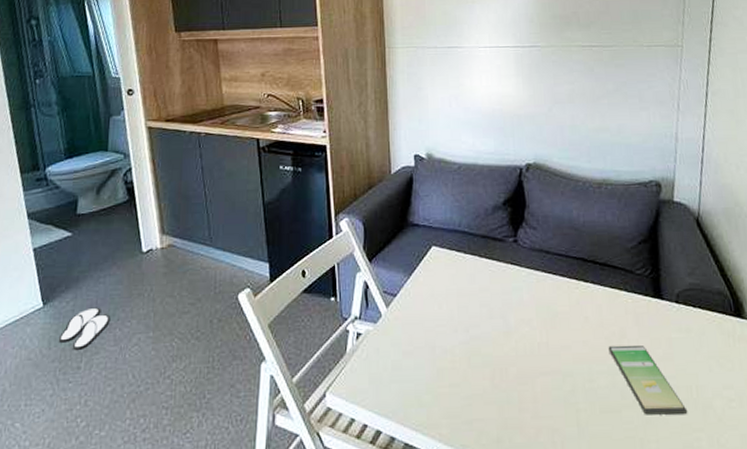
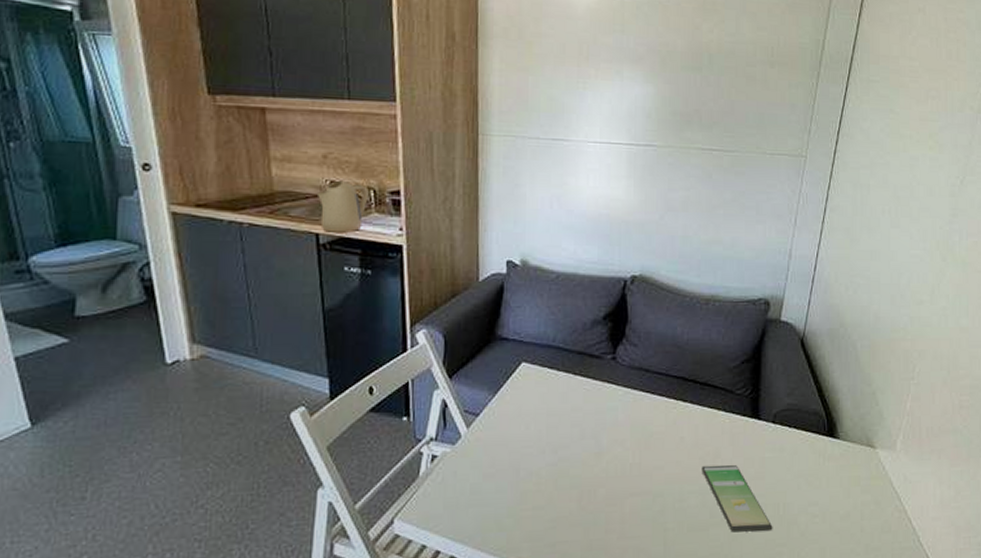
slippers: present [58,307,111,350] -> none [54,428,125,478]
kettle: none [257,93,298,137] -> present [316,180,369,233]

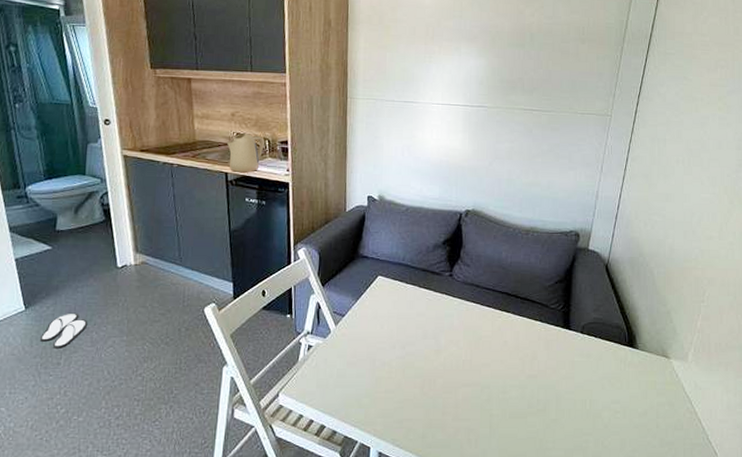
slippers: none [54,428,125,478] -> present [39,313,88,348]
smartphone: present [701,465,773,533] -> none [521,365,581,421]

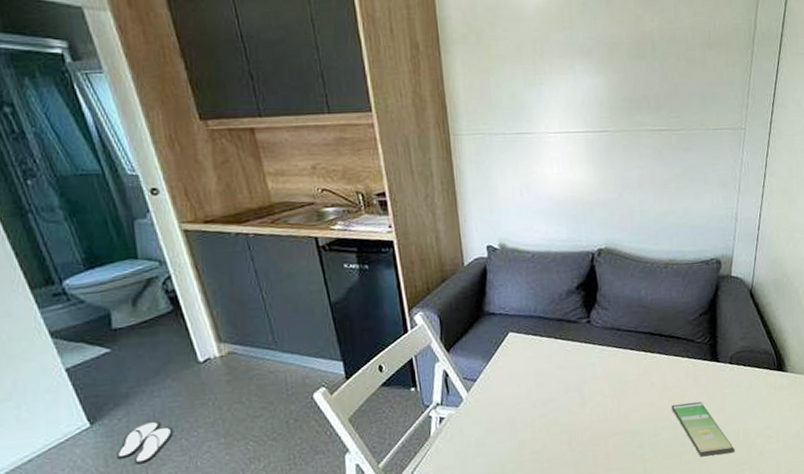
kettle: present [226,132,265,172] -> none [310,187,358,235]
smartphone: none [521,365,581,421] -> present [671,402,735,457]

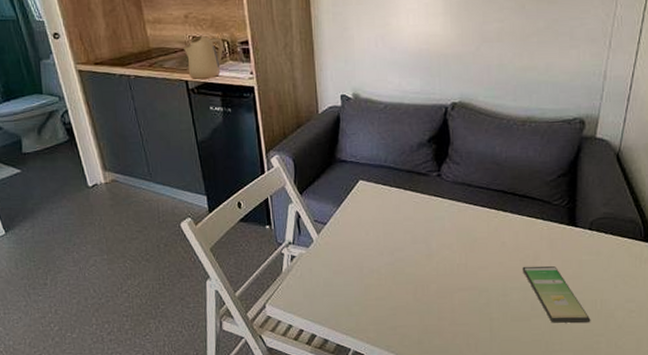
slippers: present [116,420,174,464] -> none [23,234,68,270]
kettle: none [310,187,358,235] -> present [183,35,224,79]

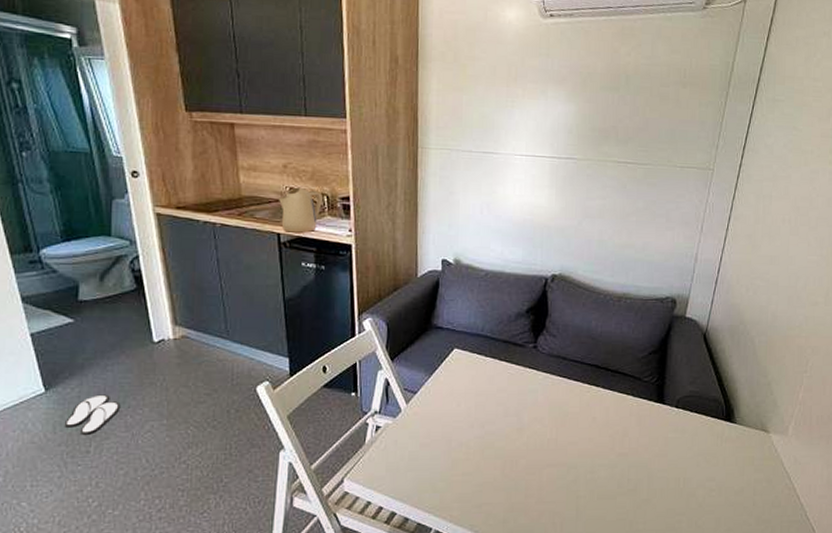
slippers: none [23,234,68,270] -> present [64,394,121,435]
smartphone: present [522,266,591,323] -> none [611,442,674,502]

